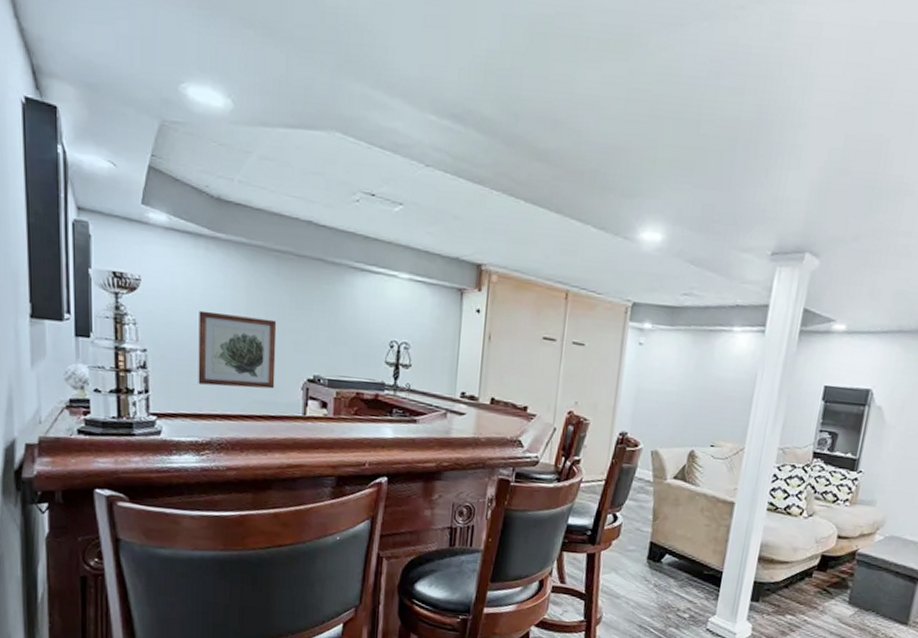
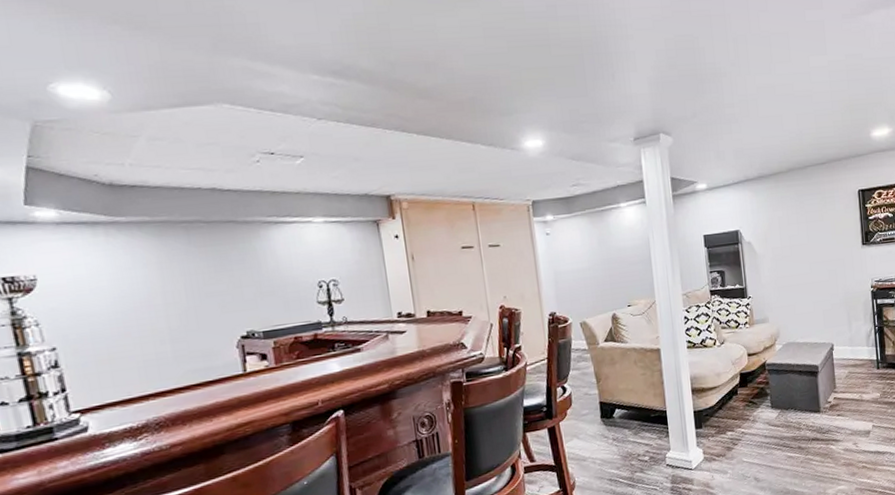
wall art: present [198,310,277,389] -> none [109,287,208,369]

